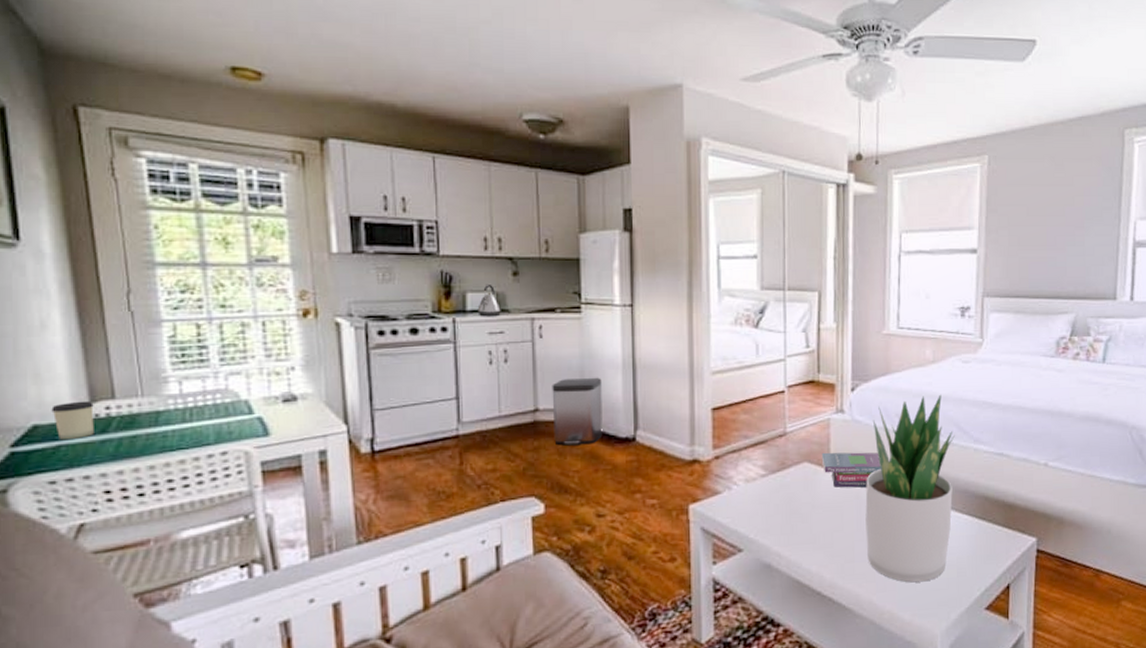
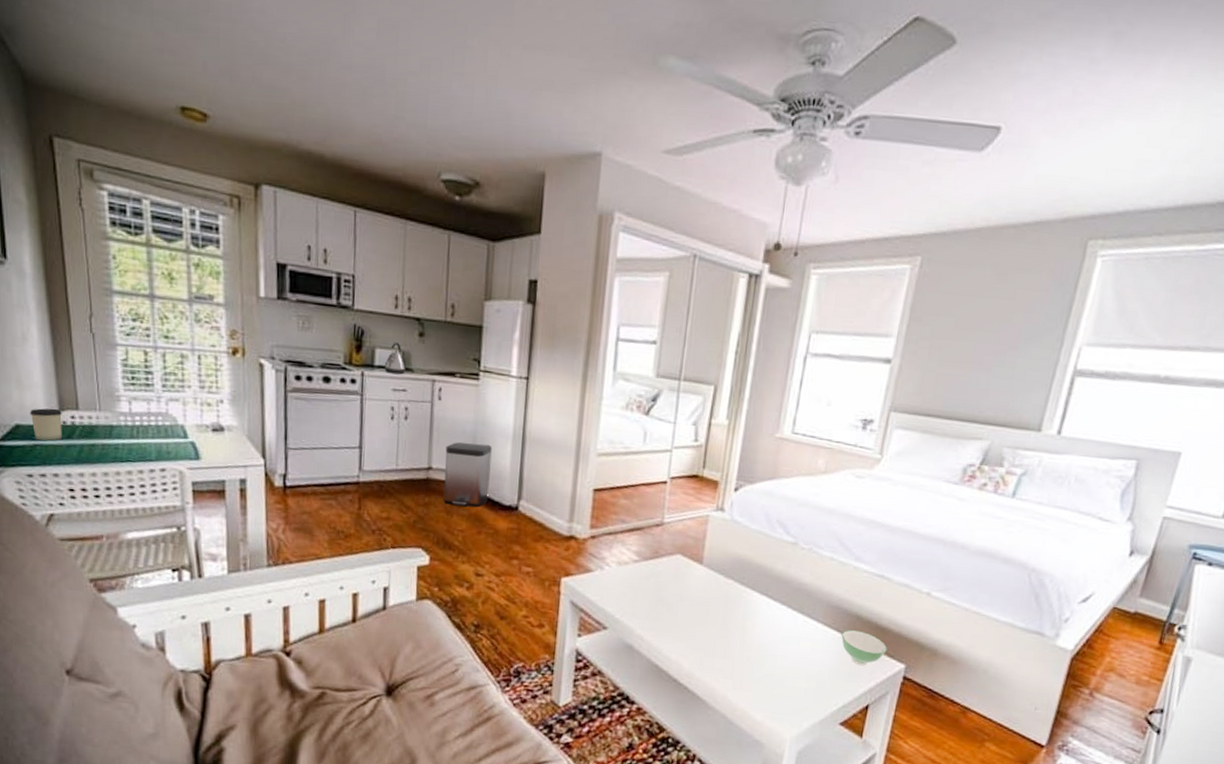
books: present [821,452,881,488] -> none [694,547,755,588]
planter: present [865,394,955,583] -> none [727,506,836,688]
bowl: none [973,511,1017,546] -> present [841,629,887,666]

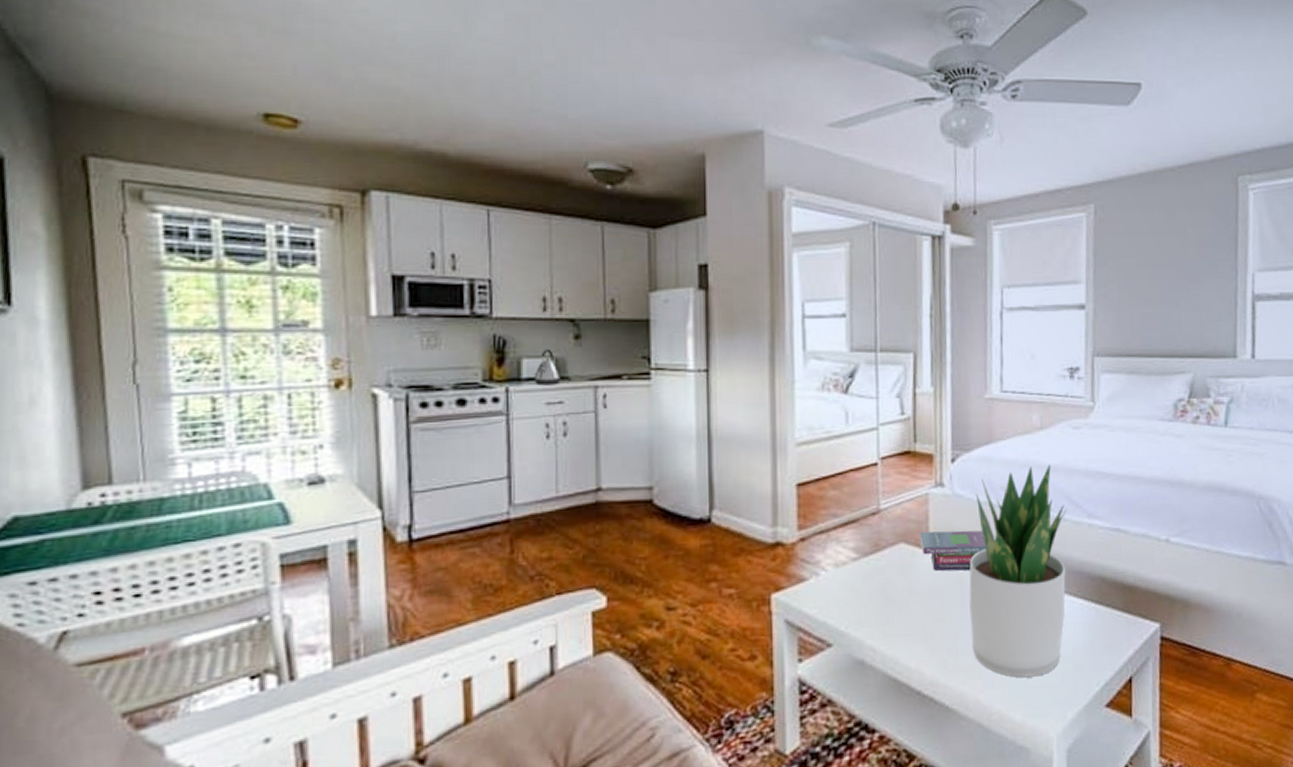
cup: present [30,408,62,441] -> none [36,487,87,534]
pedal bin: present [443,442,491,508] -> none [617,452,674,530]
books: none [694,547,755,588] -> present [919,530,986,571]
planter: none [727,506,836,688] -> present [969,464,1067,678]
bowl: present [841,629,887,666] -> none [1089,594,1138,634]

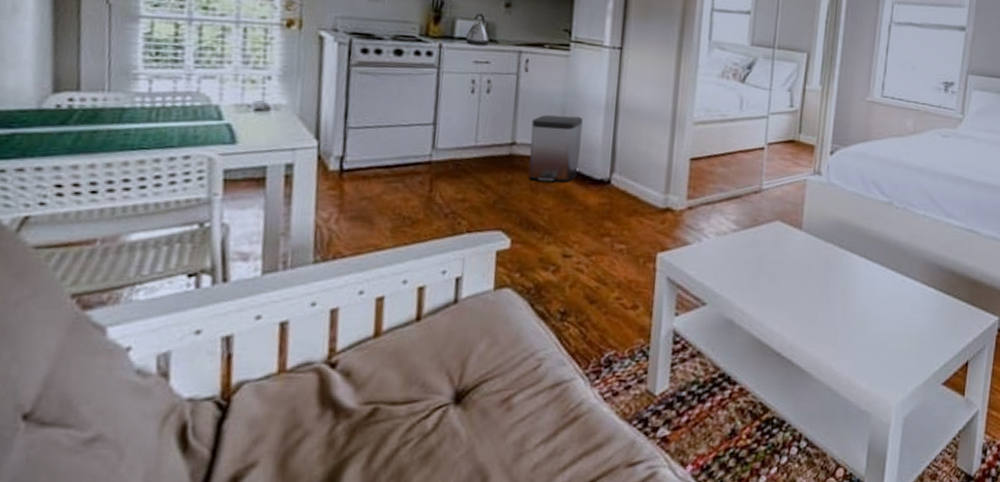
pedal bin: none [617,452,674,530] -> present [528,115,582,183]
books: present [919,530,986,571] -> none [794,212,853,251]
planter: present [969,464,1067,678] -> none [830,166,928,352]

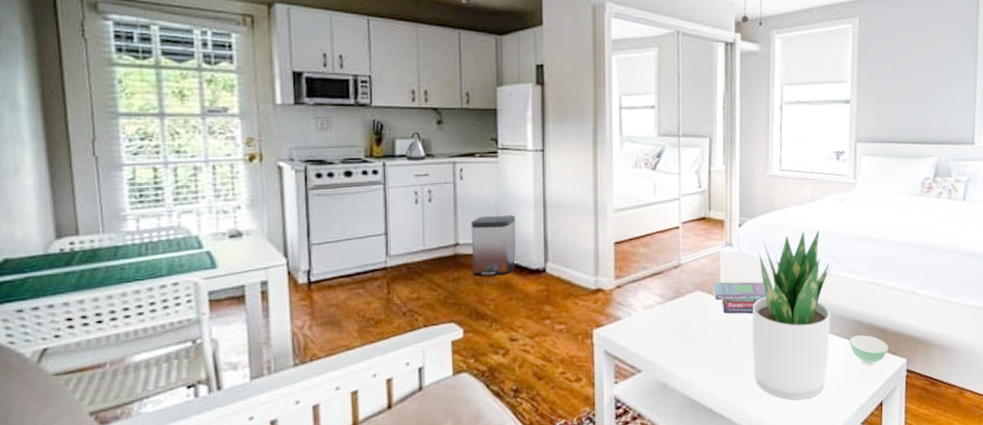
books: none [794,212,853,251] -> present [712,281,766,314]
planter: none [830,166,928,352] -> present [752,229,832,400]
bowl: none [938,285,981,322] -> present [849,334,889,367]

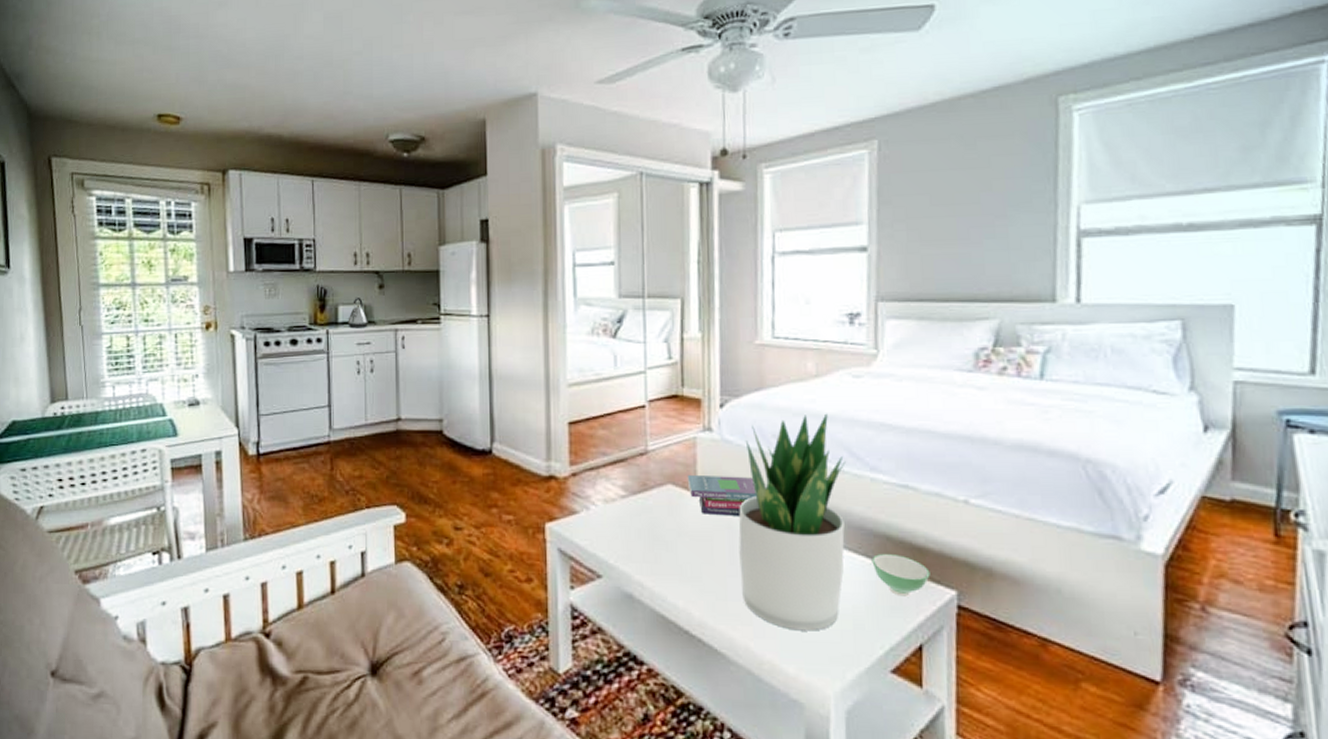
pedal bin: present [471,216,516,277] -> none [413,389,460,456]

